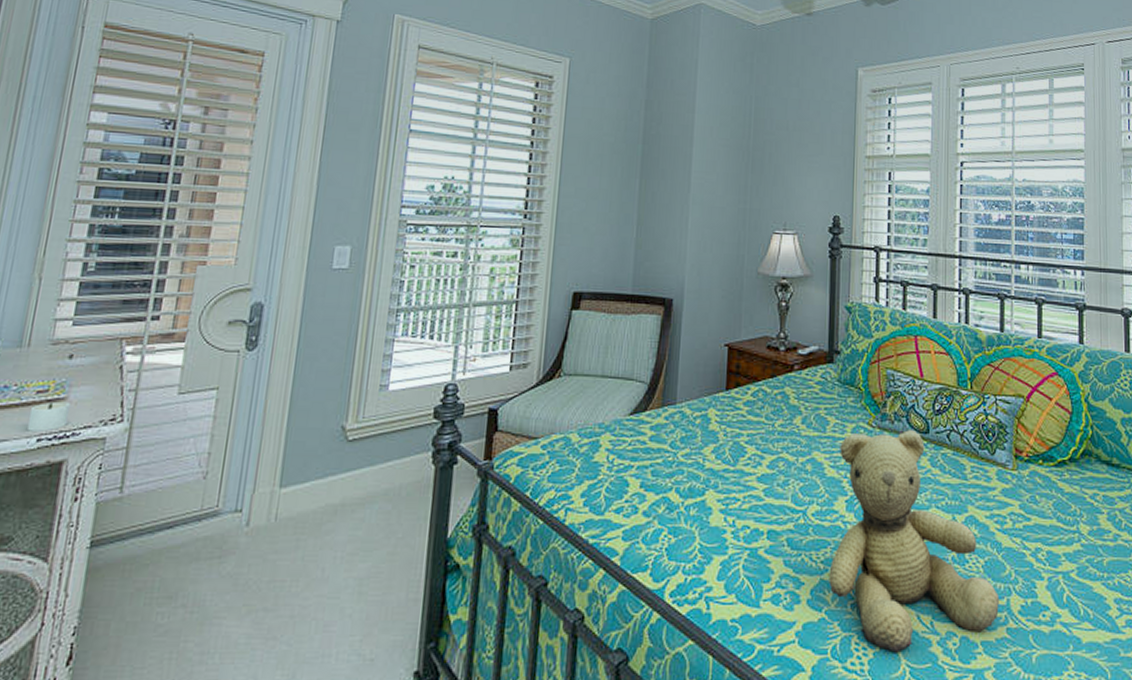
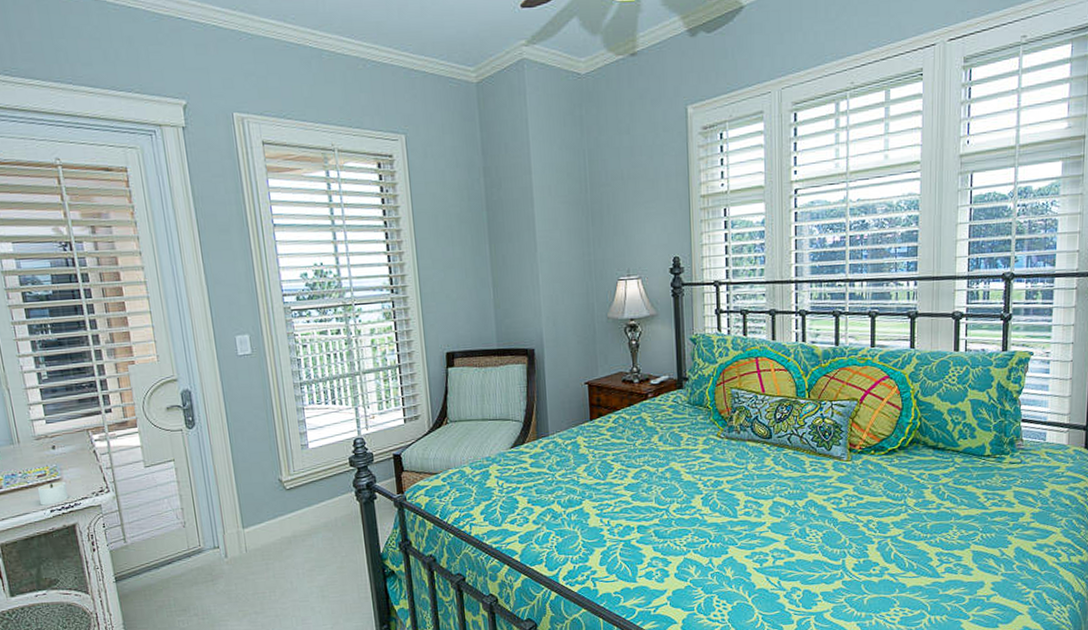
teddy bear: present [829,430,999,653] -> none [691,437,836,606]

